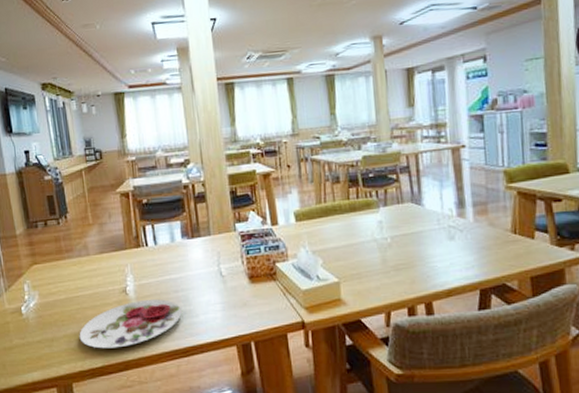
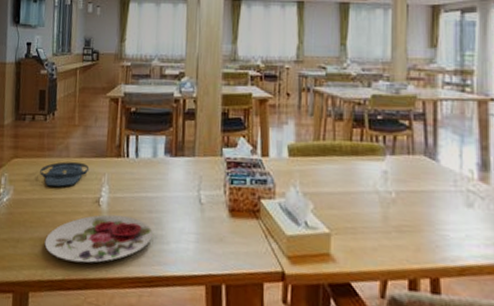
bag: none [62,259,111,285] -> present [40,161,90,187]

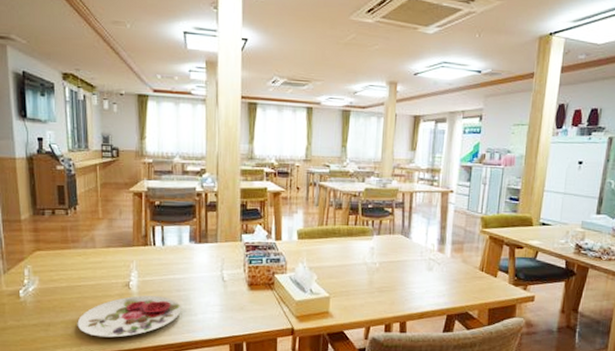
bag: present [40,161,90,187] -> none [66,252,117,275]

